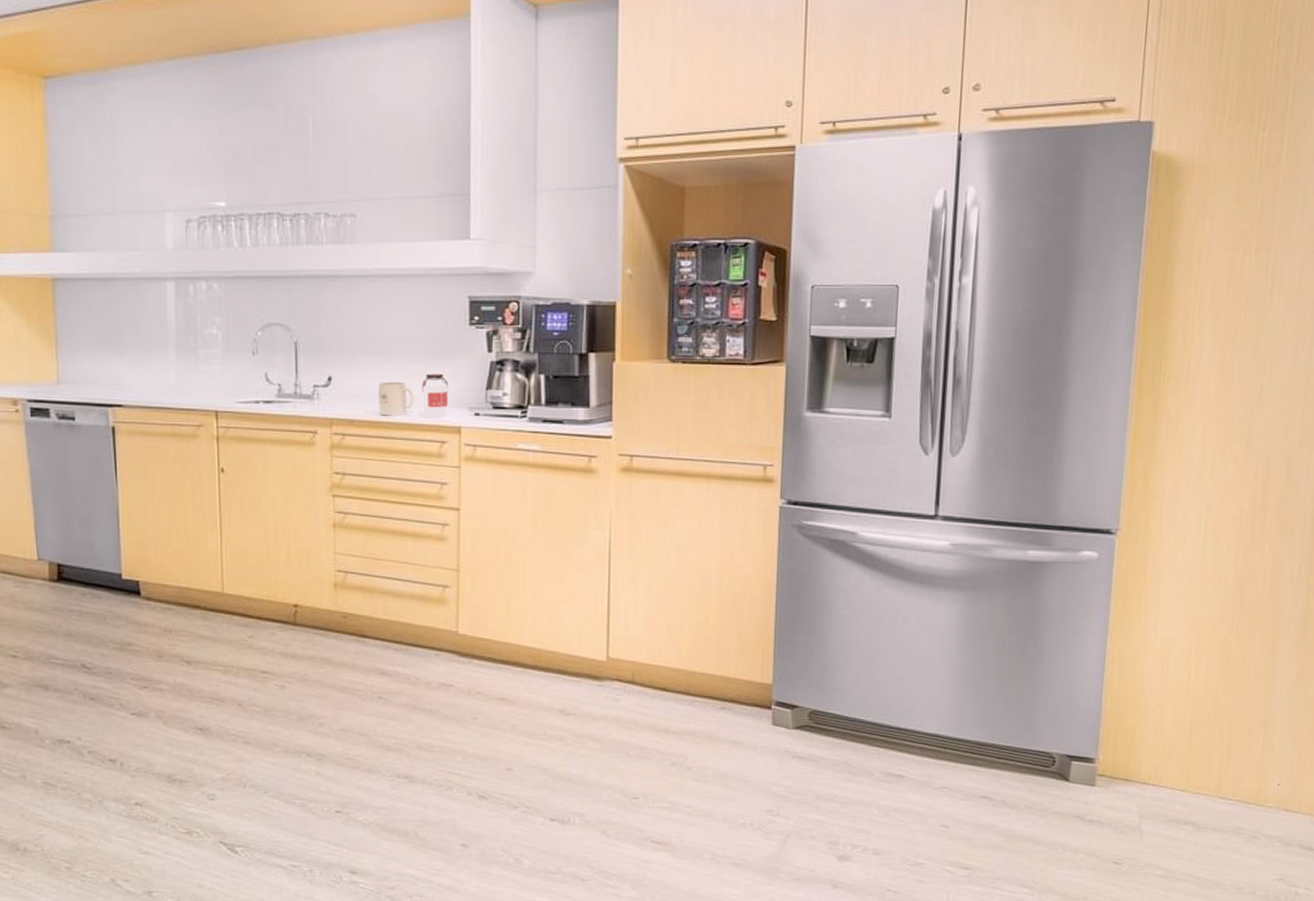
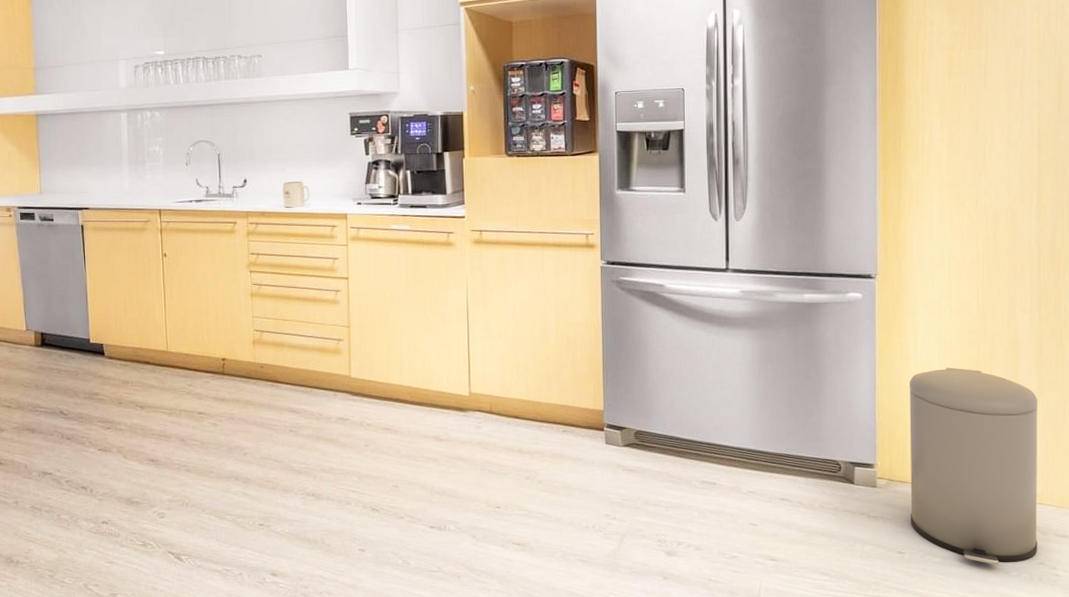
jar: present [422,373,449,418] -> none [316,173,337,208]
pedal bin: none [1132,645,1296,880] -> present [909,367,1038,565]

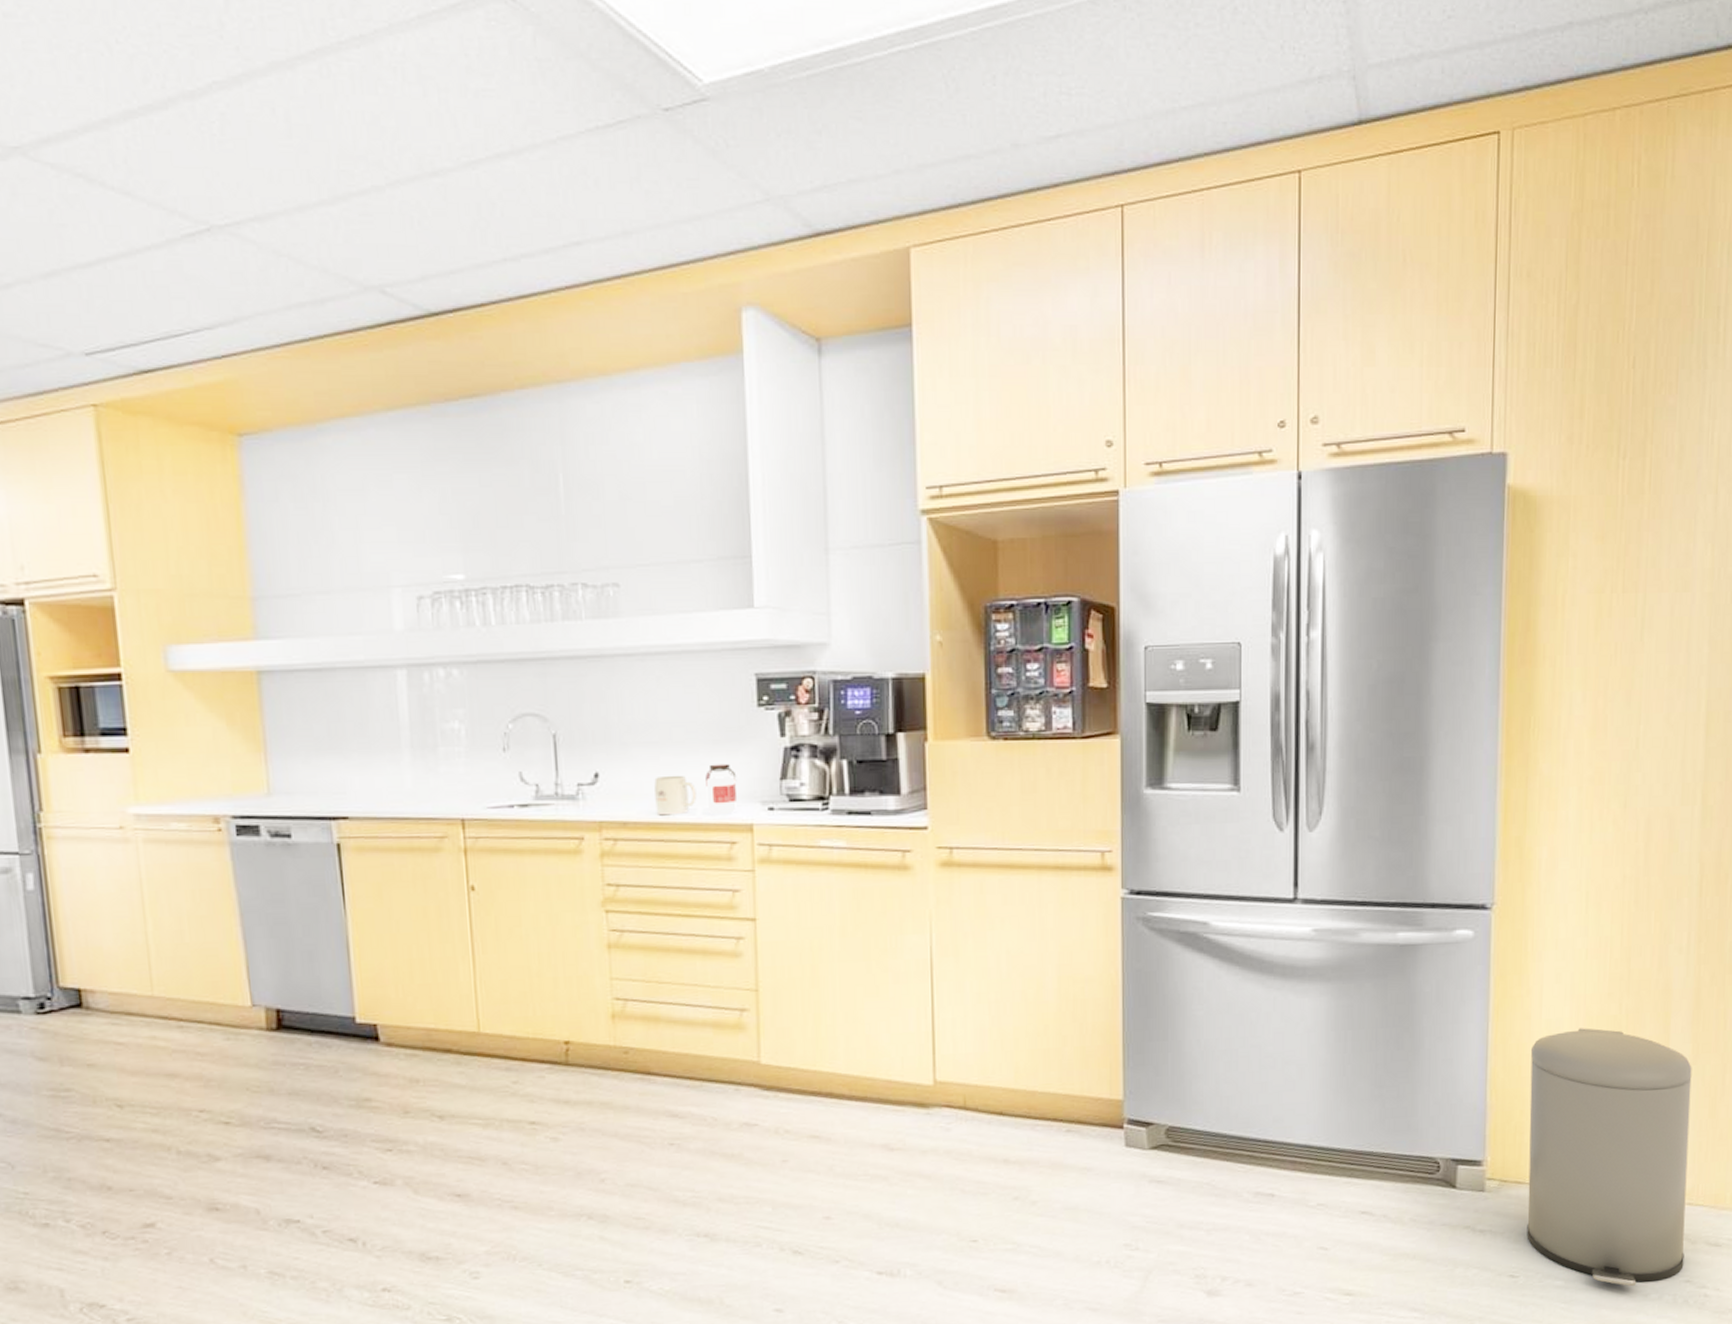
jar: none [316,173,337,208] -> present [705,763,737,815]

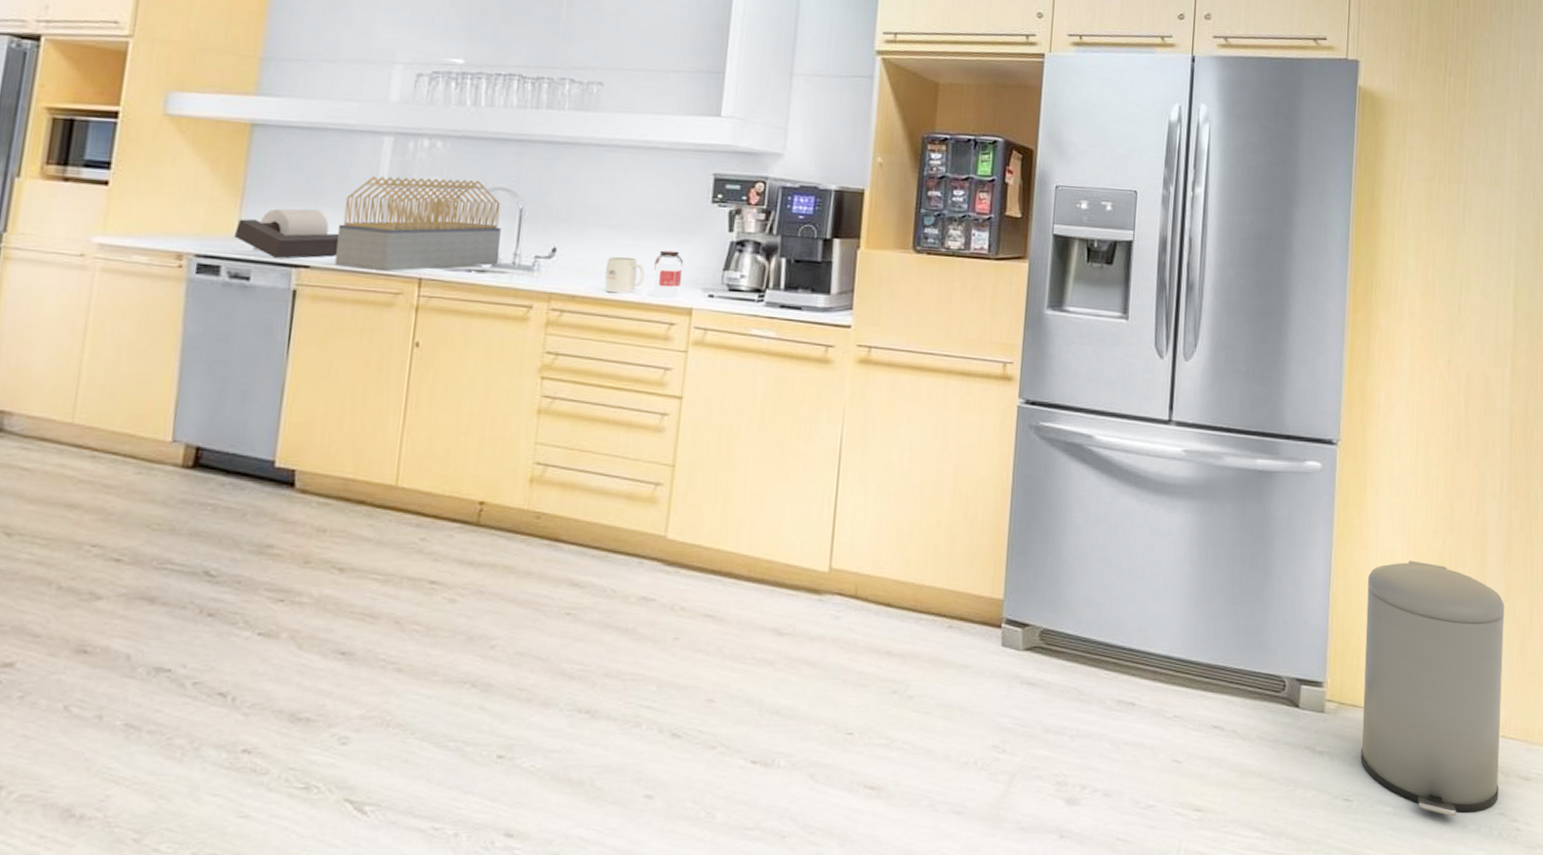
paper towel holder: none [266,757,374,813] -> present [235,208,340,259]
architectural model: none [369,707,541,816] -> present [334,175,501,272]

